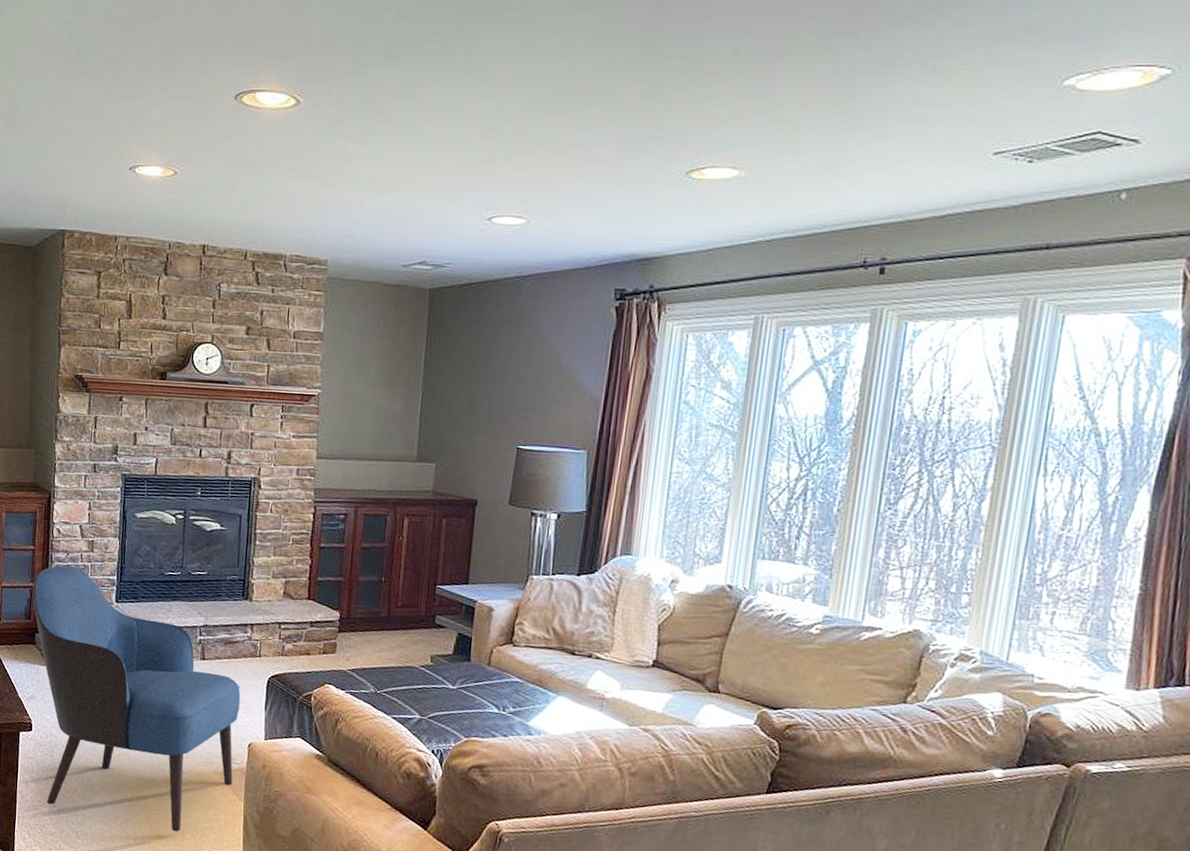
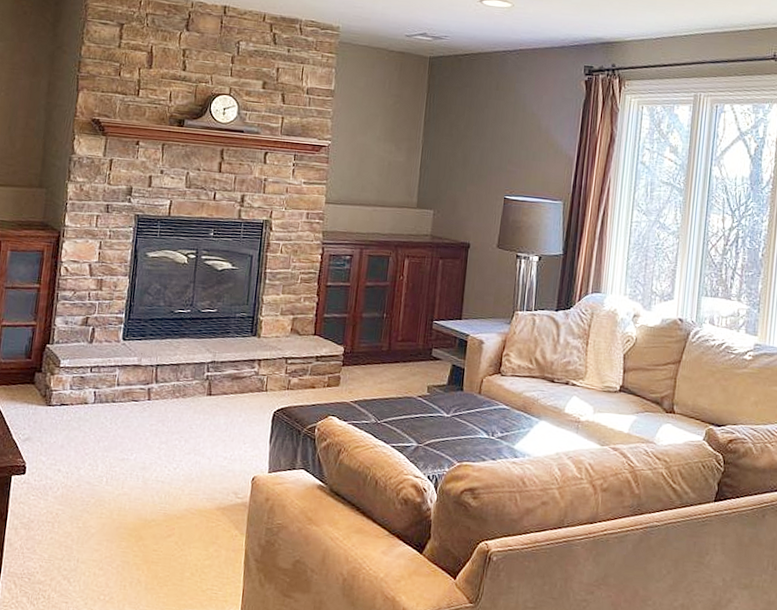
armchair: present [33,565,241,832] -> none [35,303,246,572]

